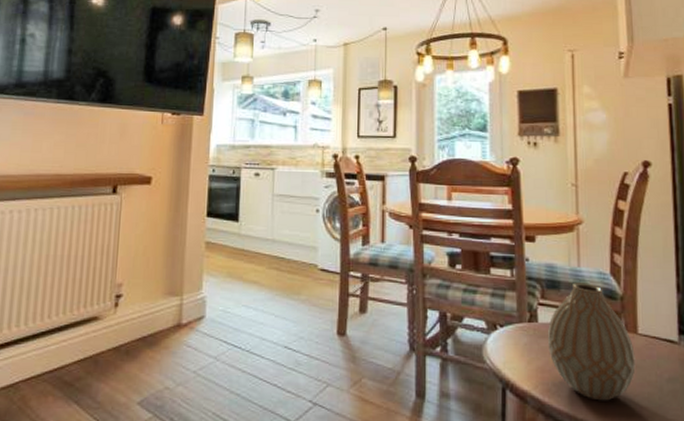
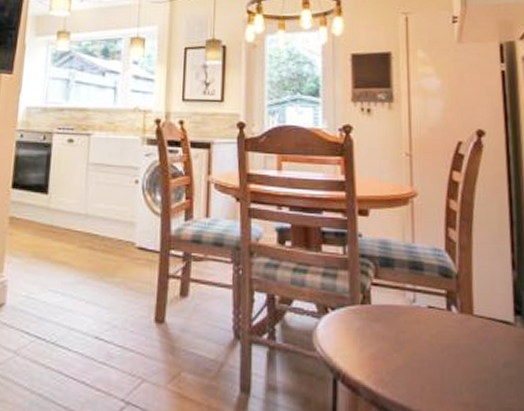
vase: present [547,282,636,401] -> none [380,260,472,390]

